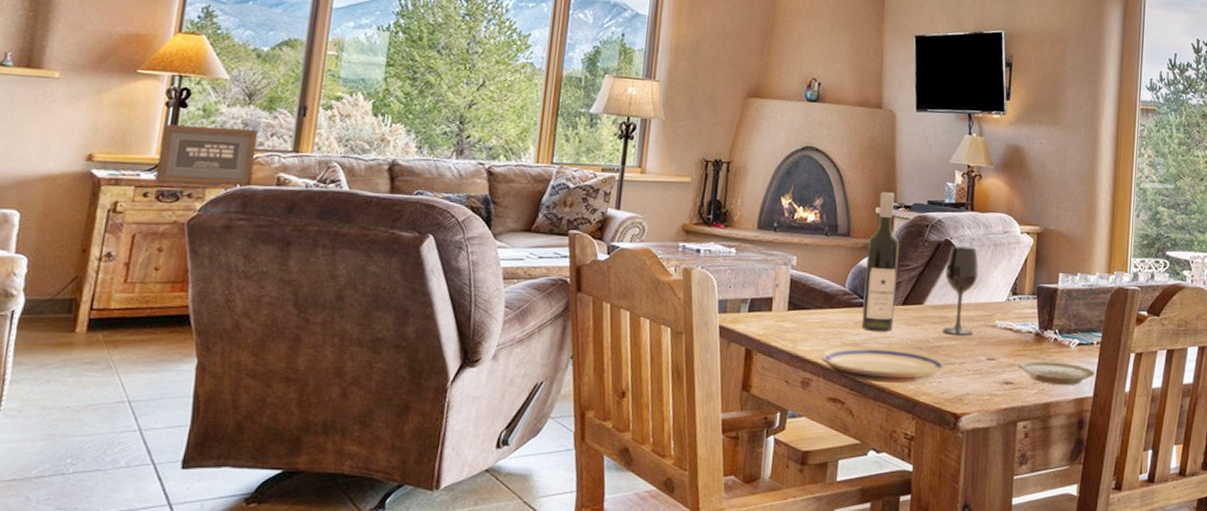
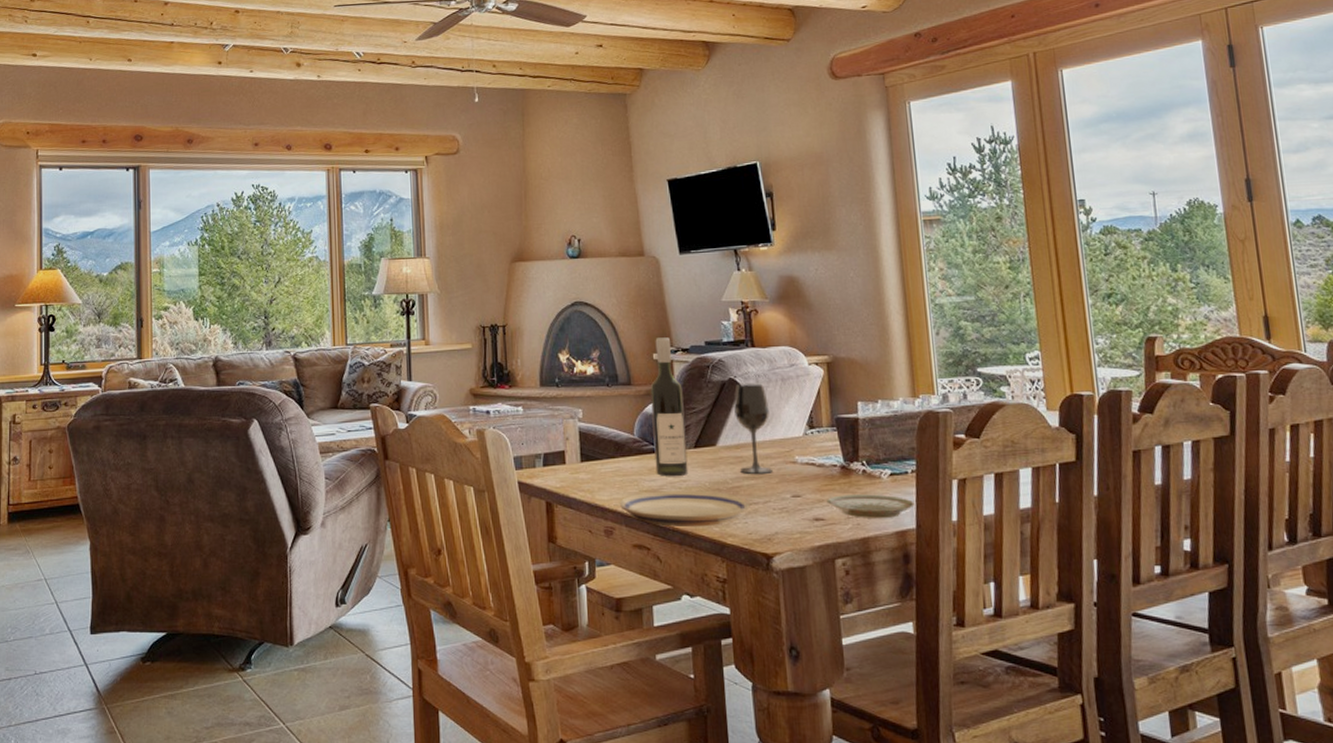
picture frame: present [155,124,259,187] -> none [39,343,110,396]

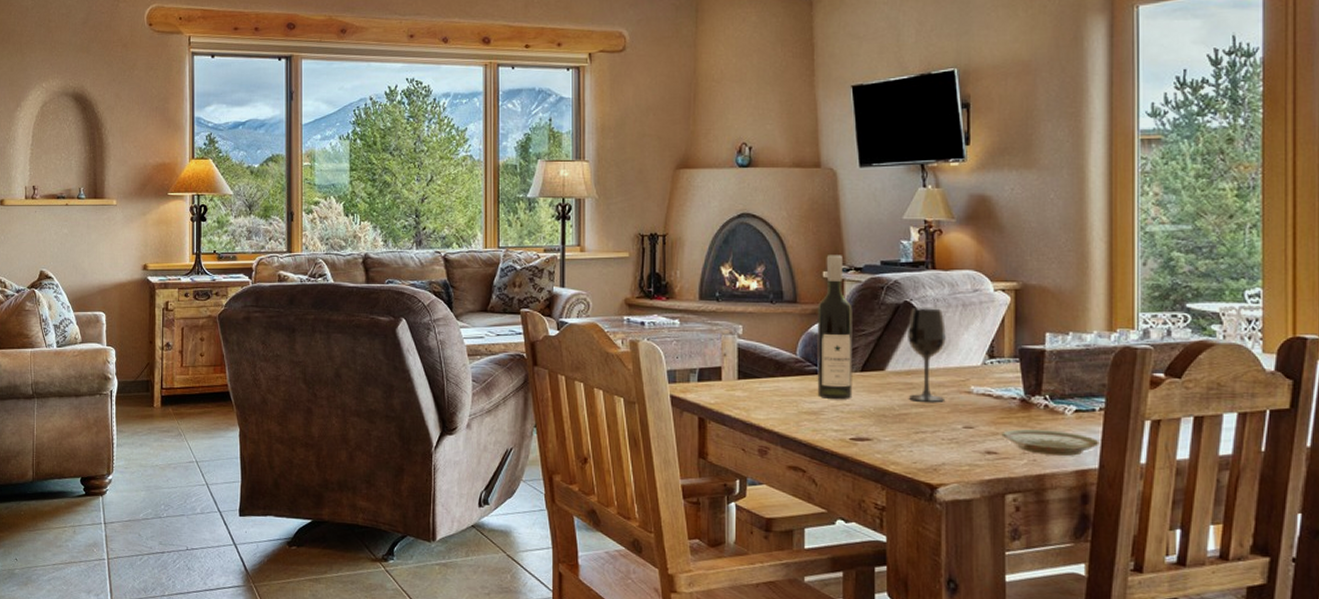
plate: present [619,490,750,528] -> none [775,413,917,453]

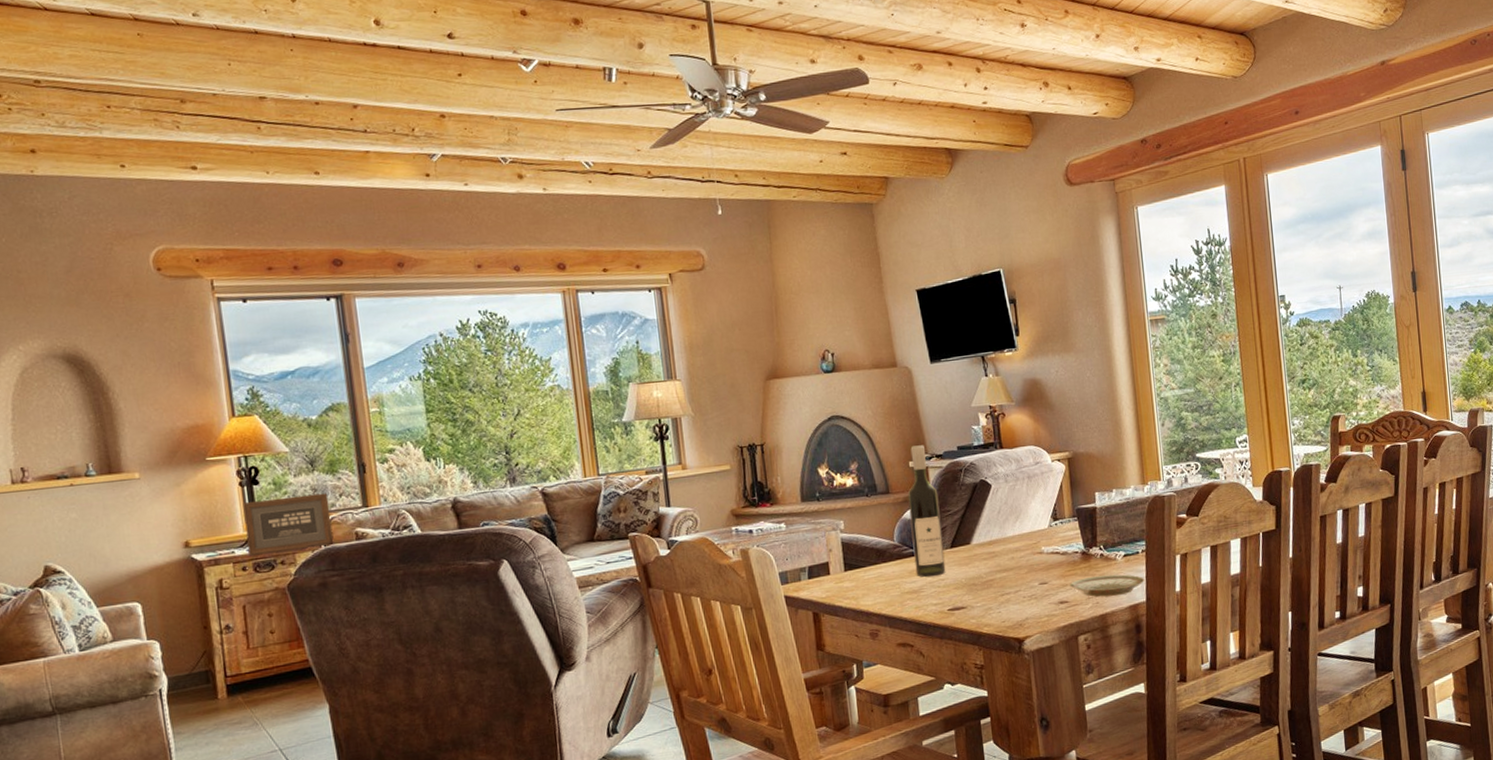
picture frame: none [191,235,260,285] -> present [242,493,334,556]
wine glass: present [908,308,946,403] -> none [985,482,1022,568]

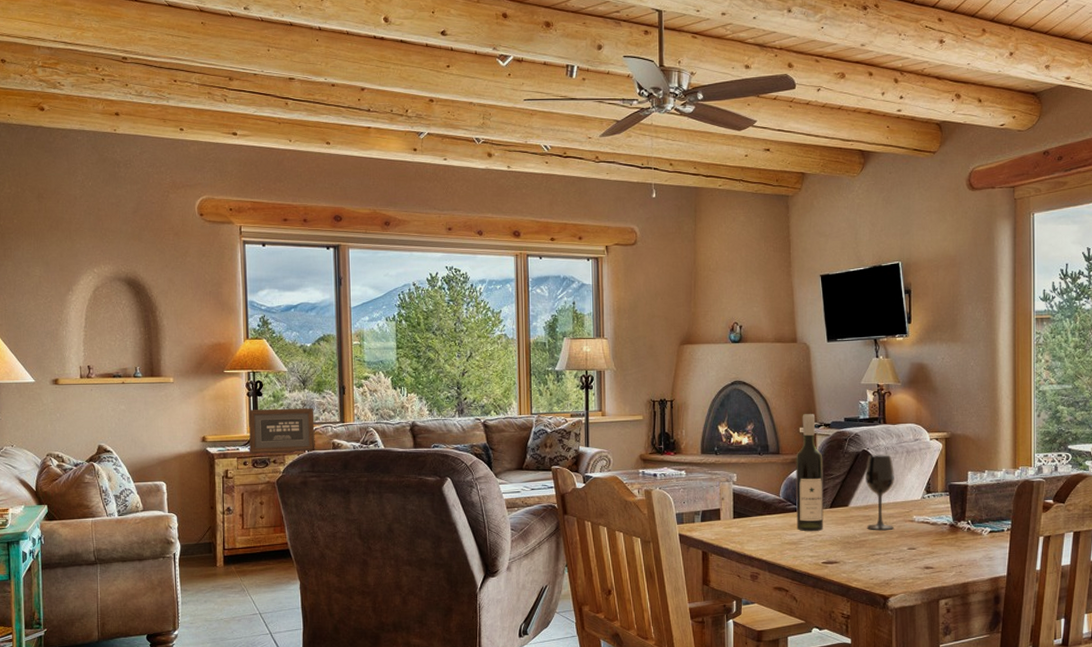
wine glass: none [985,482,1022,568] -> present [866,455,894,531]
plate: present [1070,574,1145,597] -> none [936,548,1007,567]

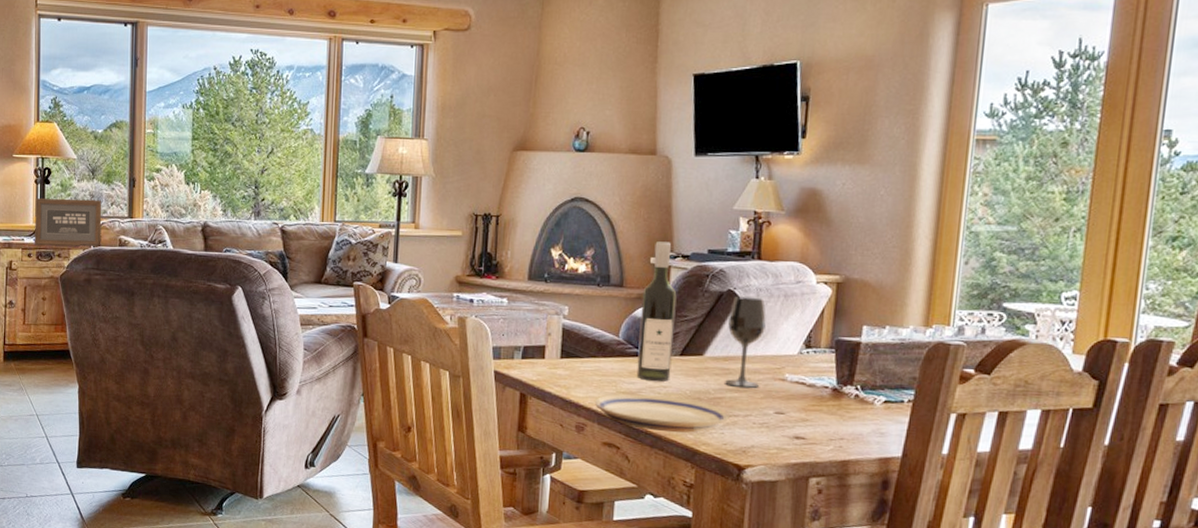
plate: none [764,543,873,574] -> present [594,393,730,433]

